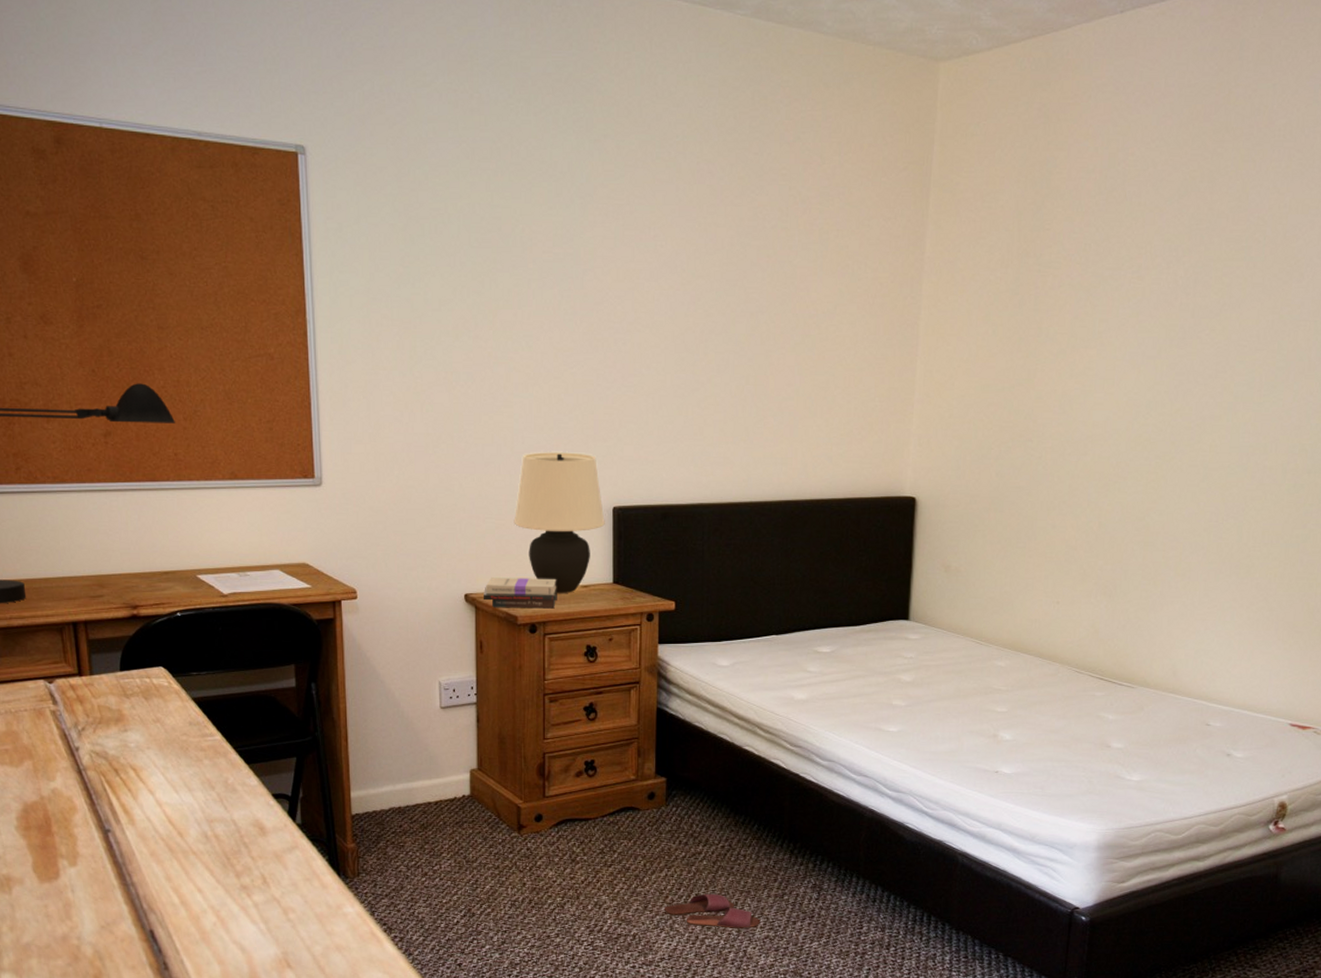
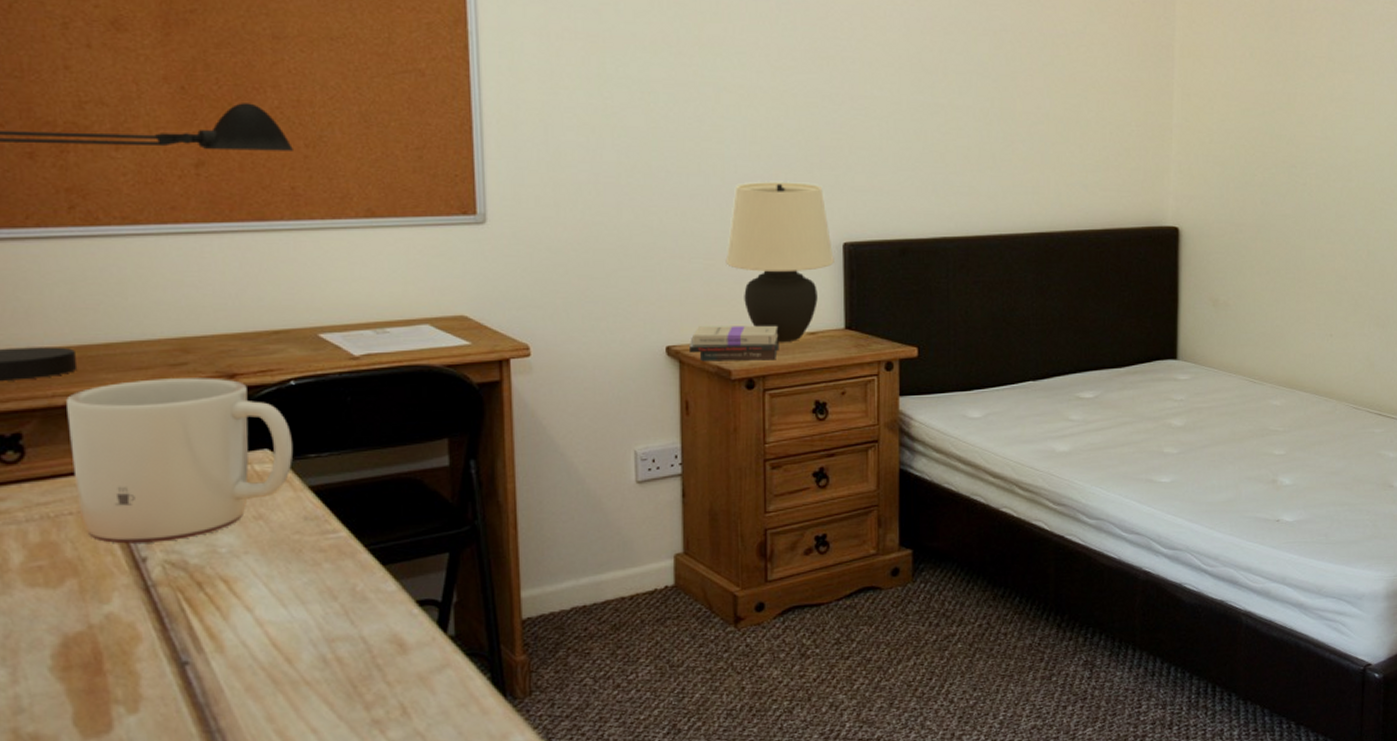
mug: none [20,607,181,736] -> present [66,377,294,544]
slippers: present [664,893,761,930] -> none [913,681,1026,722]

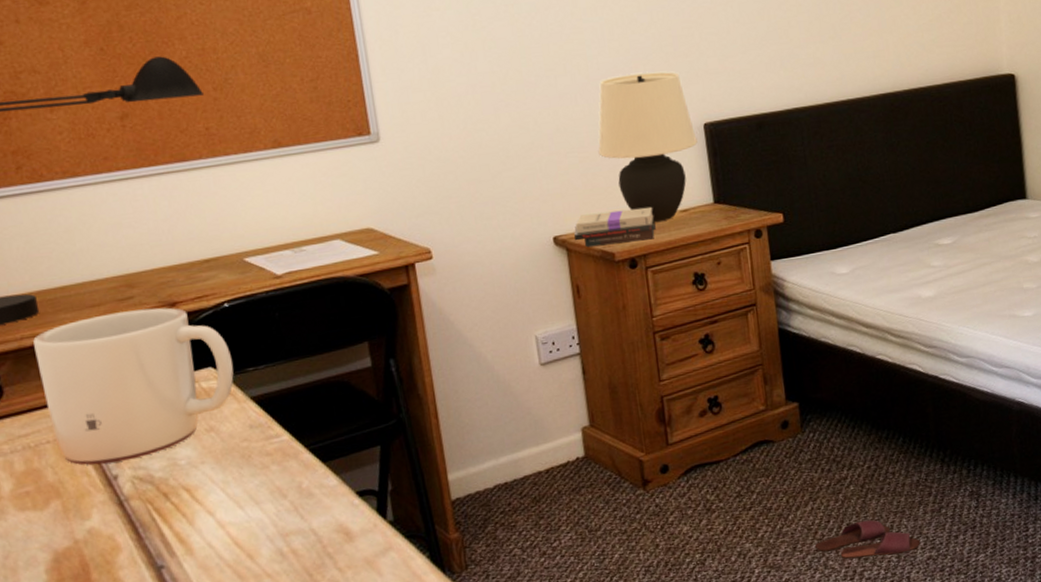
slippers: none [913,681,1026,722] -> present [814,519,921,560]

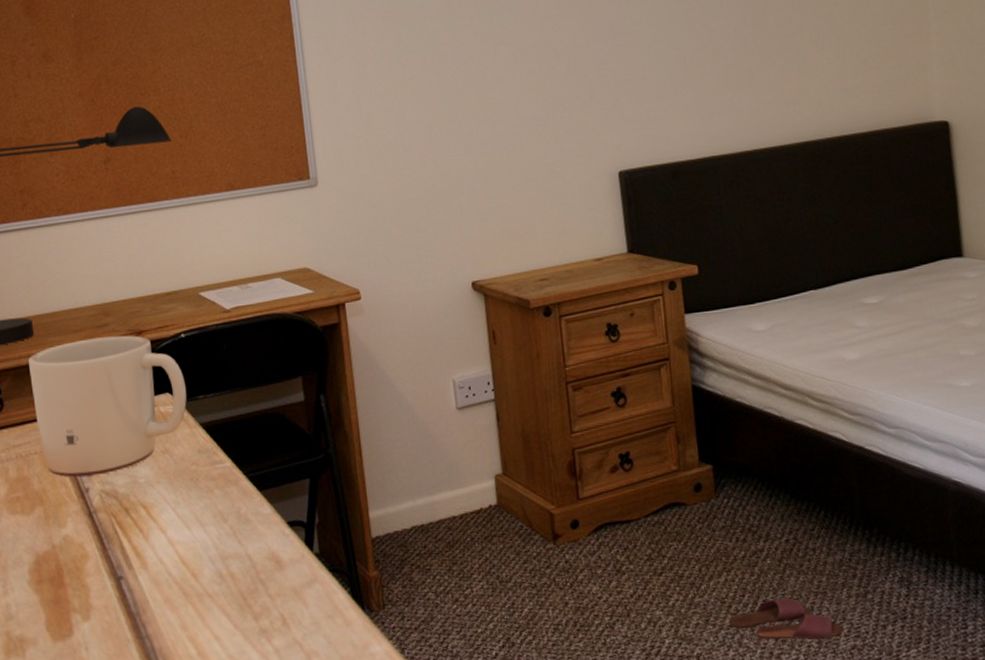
books: present [573,206,656,247] -> none [491,254,570,293]
table lamp: present [598,72,698,222] -> none [515,119,612,270]

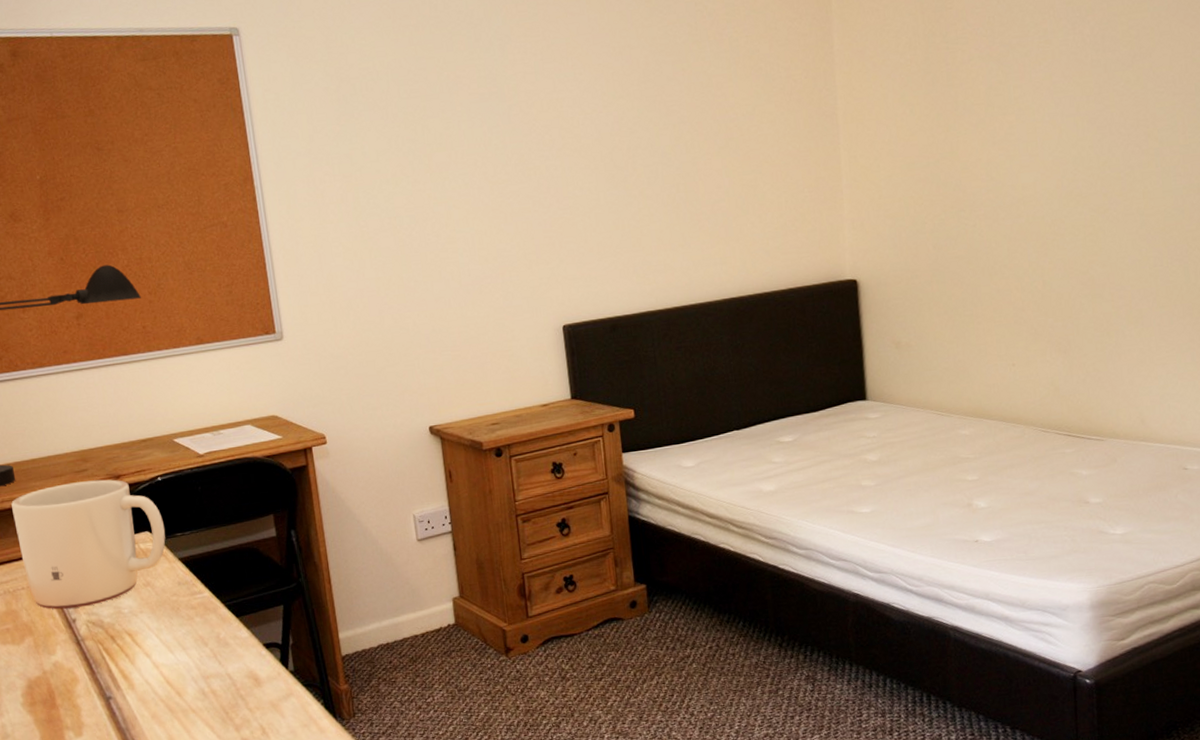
slippers: present [728,598,844,640] -> none [659,696,758,732]

